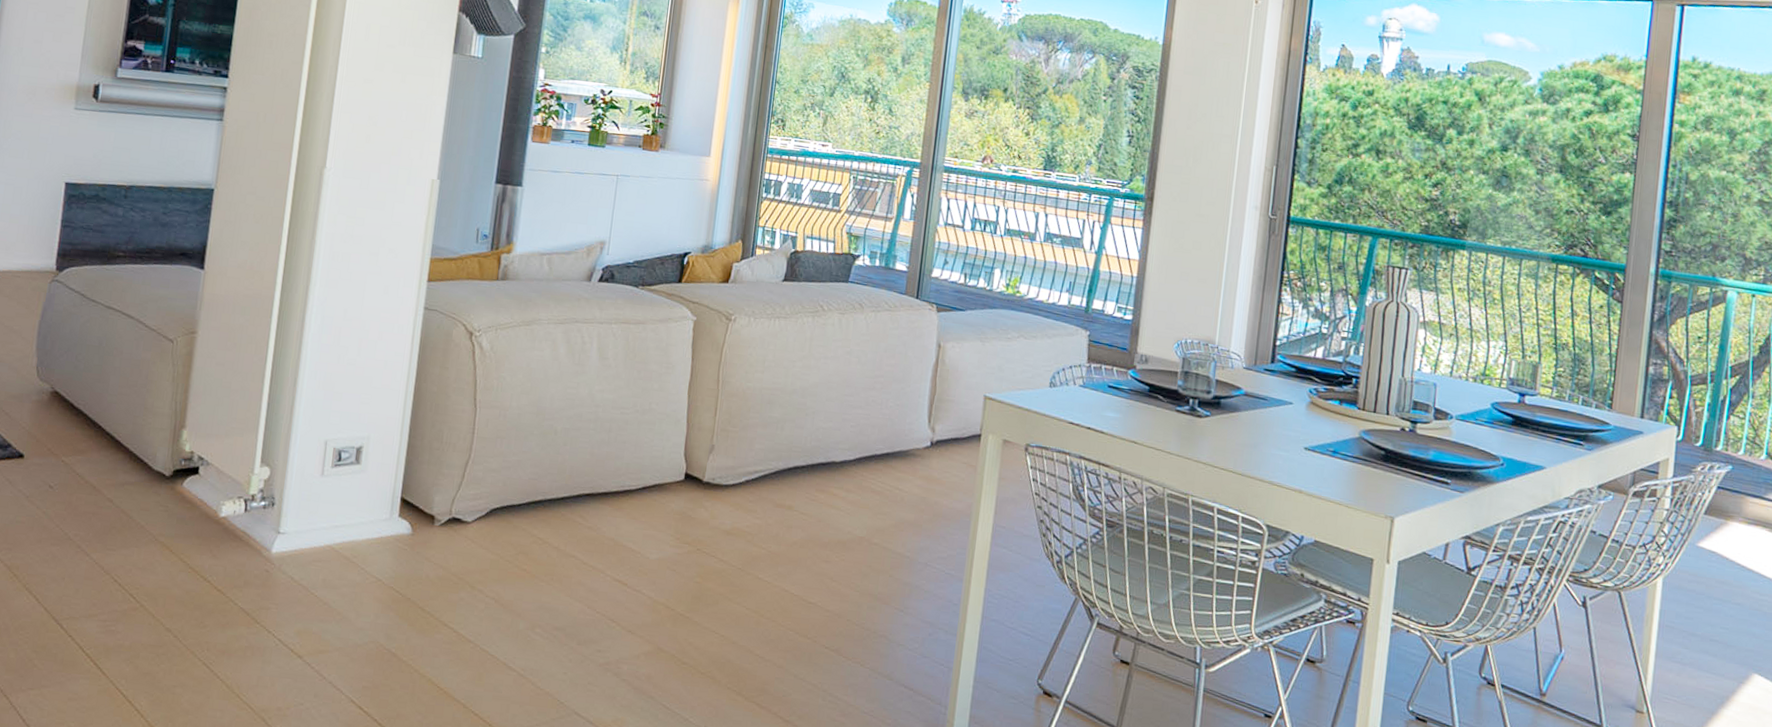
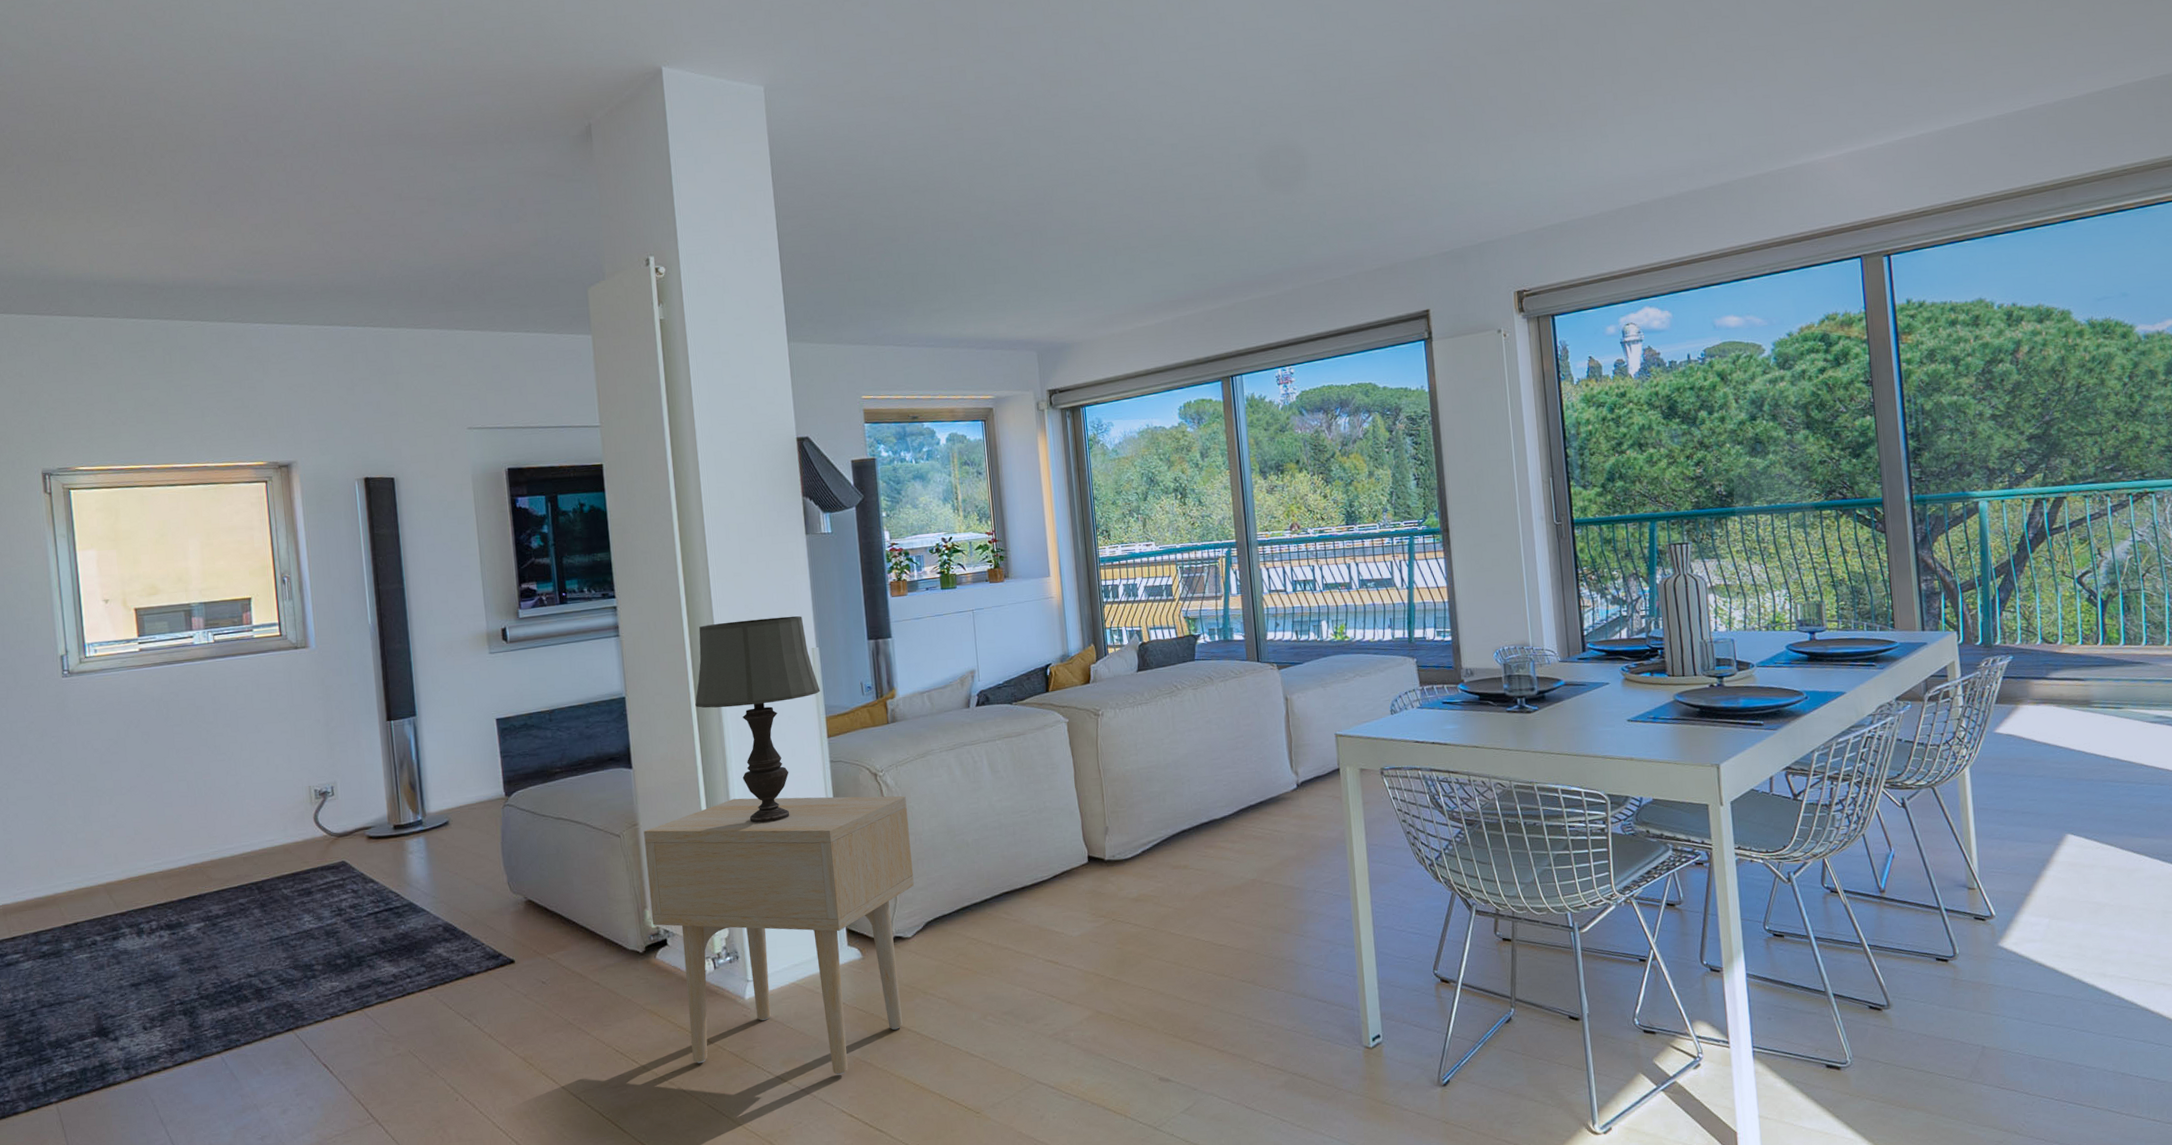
side table: none [187,326,499,660] -> present [644,795,914,1075]
table lamp: none [289,128,431,362] -> present [695,616,821,824]

